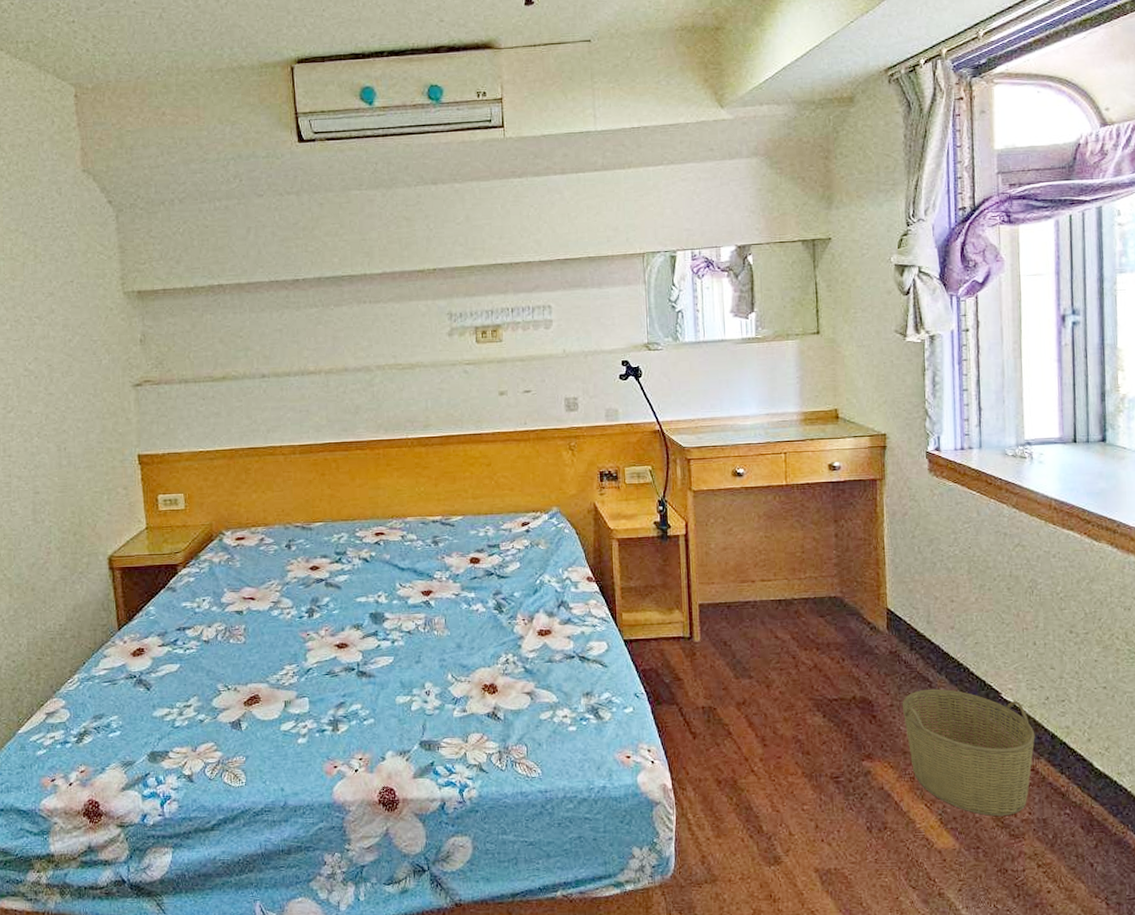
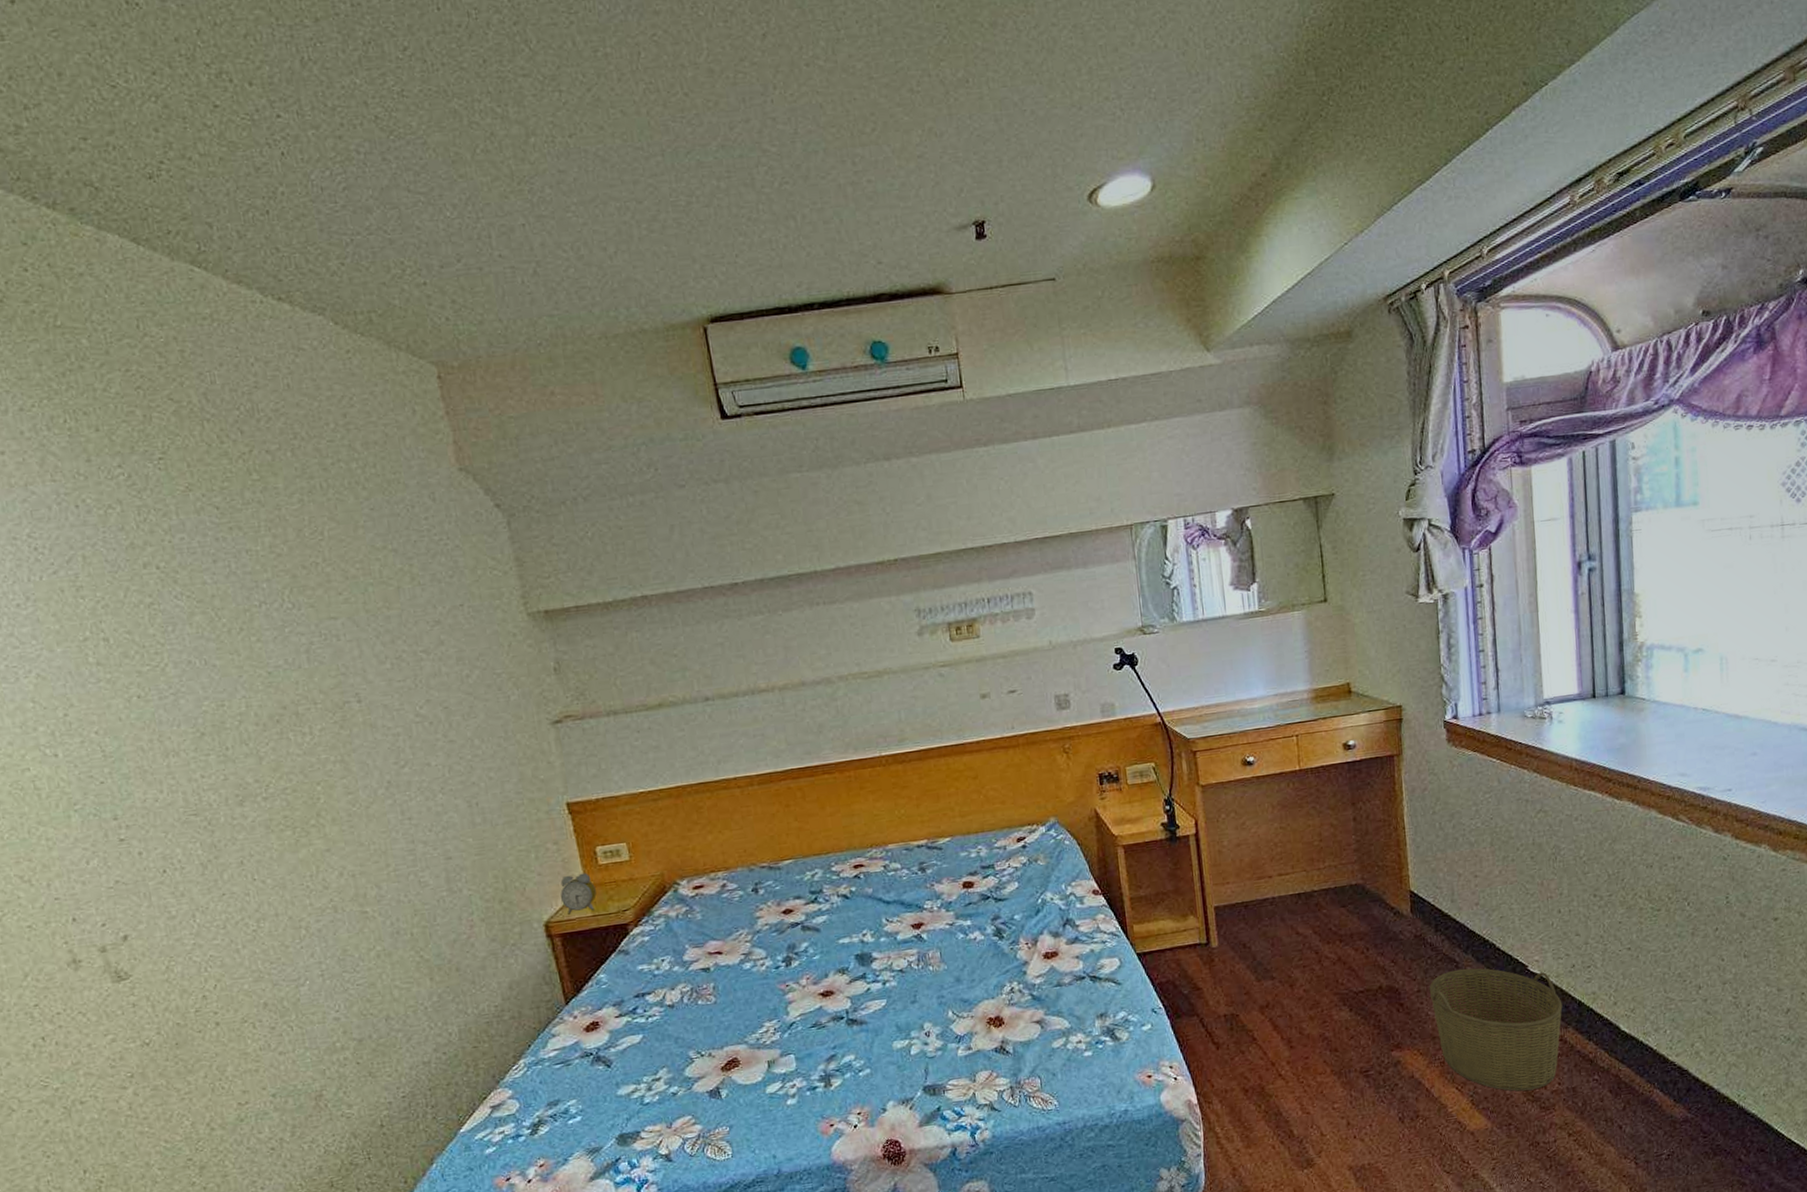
alarm clock: none [124,516,154,553] -> present [560,873,597,916]

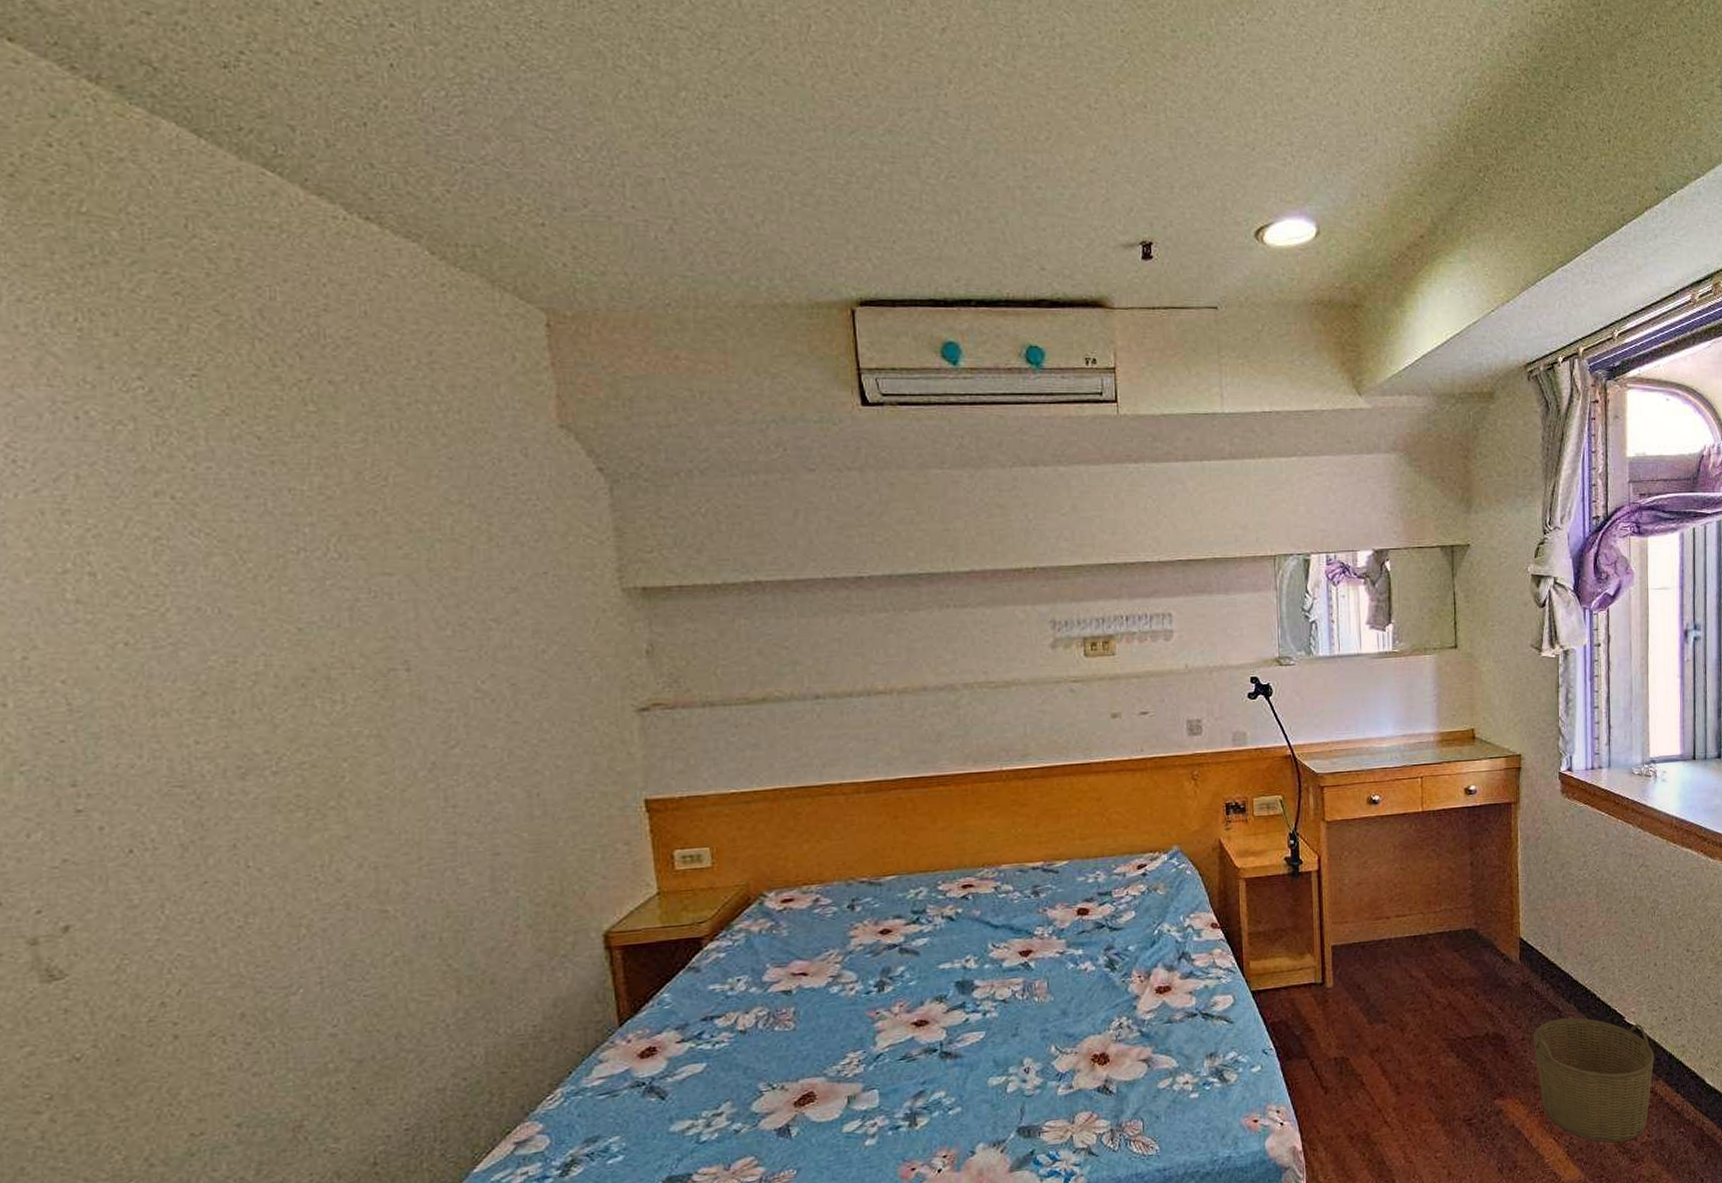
alarm clock: present [560,873,597,916] -> none [625,878,669,926]

